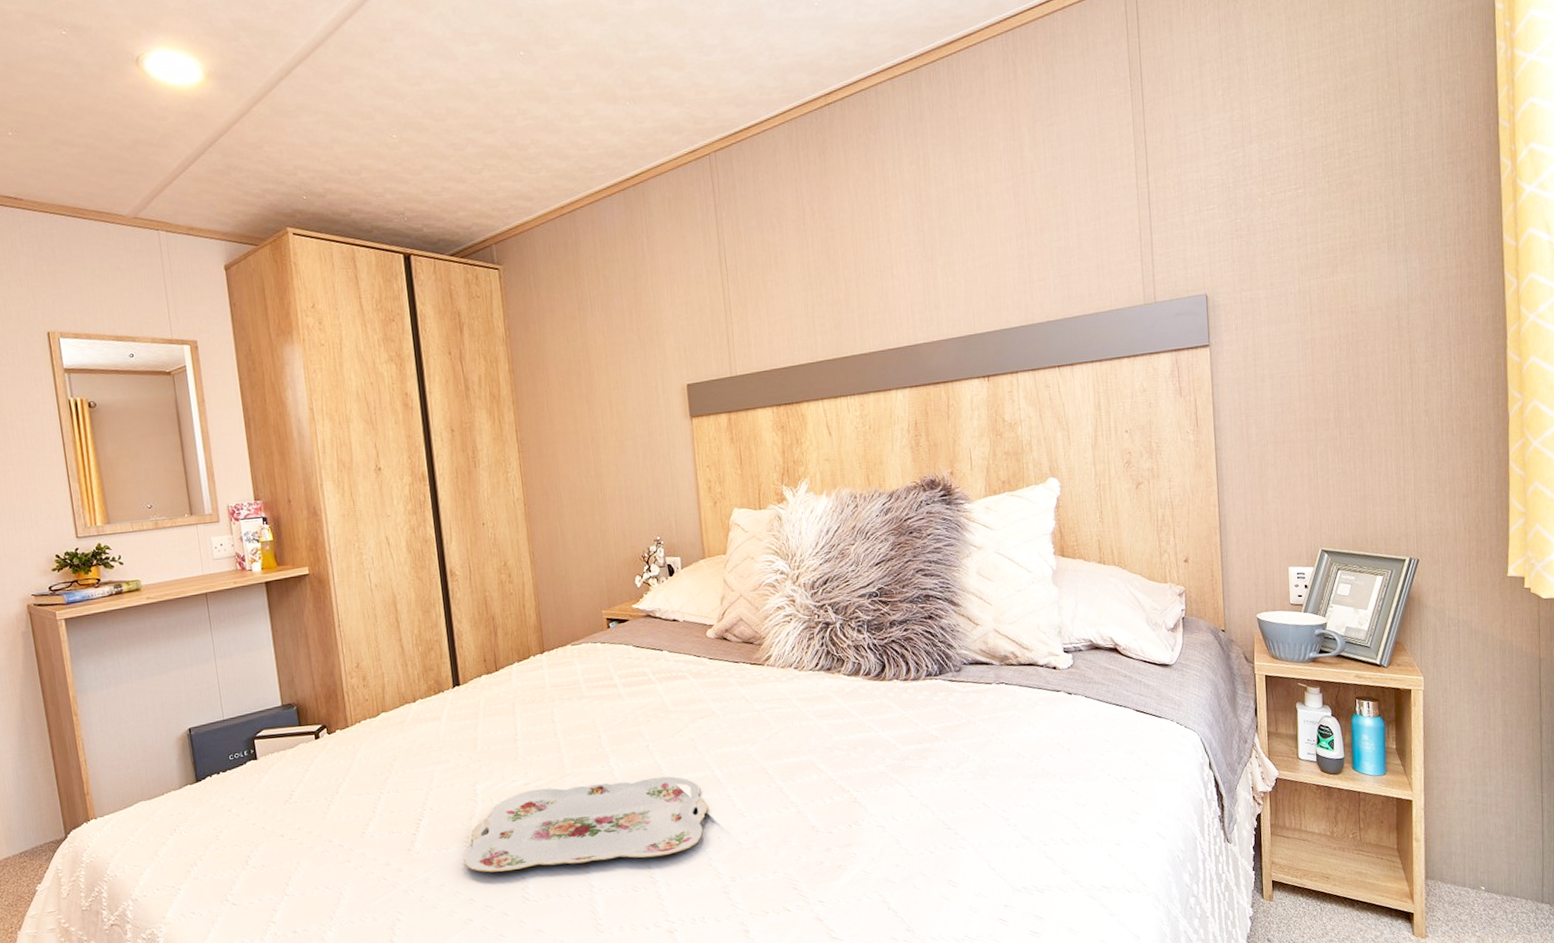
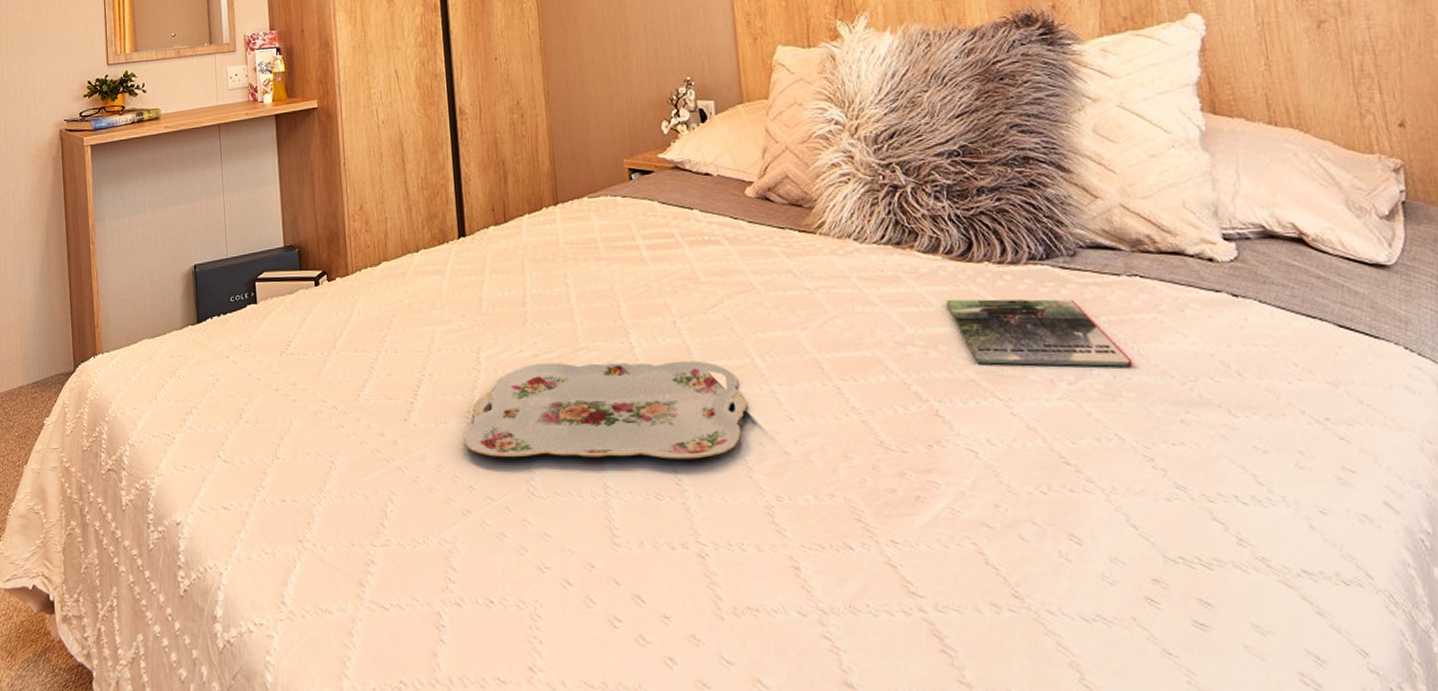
magazine: none [864,704,997,759] -> present [946,299,1132,367]

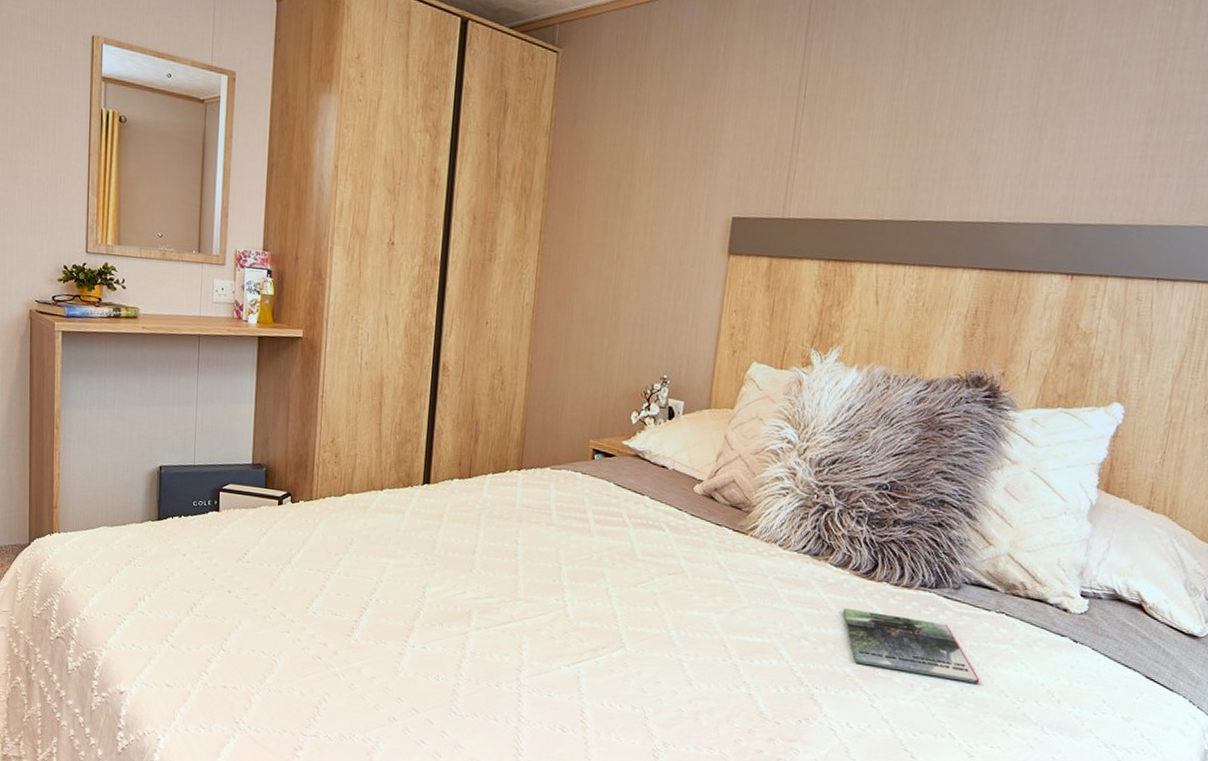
serving tray: present [464,360,748,460] -> none [399,605,656,704]

